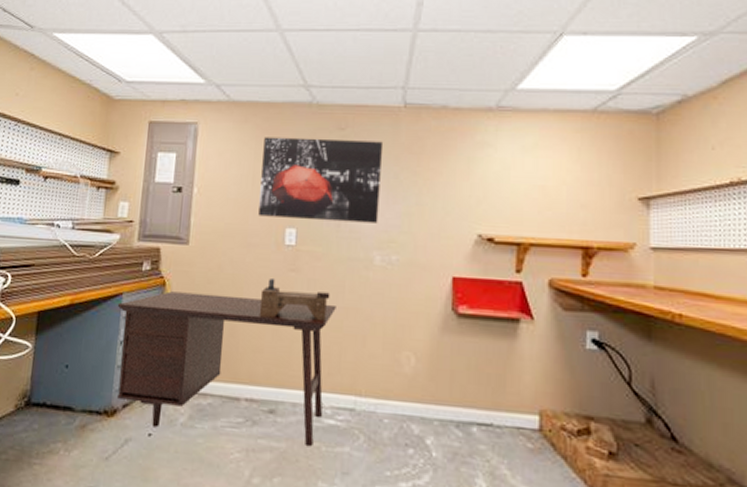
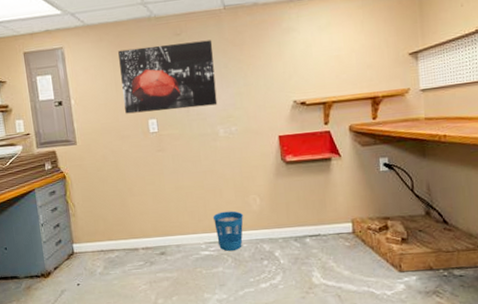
desk: present [116,291,336,447] -> none [32,171,199,279]
bench vise: present [259,277,330,322] -> none [138,158,191,189]
wastebasket: none [347,367,391,426] -> present [212,210,244,251]

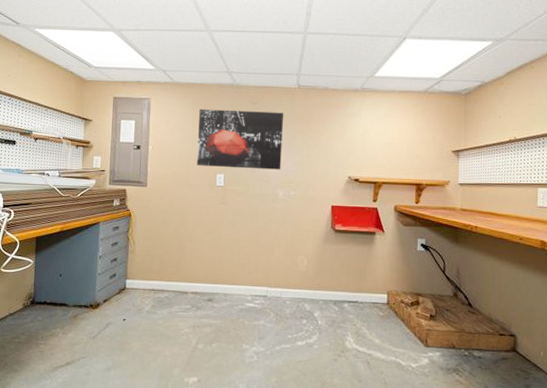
wastebasket: present [212,210,244,251] -> none [261,268,291,306]

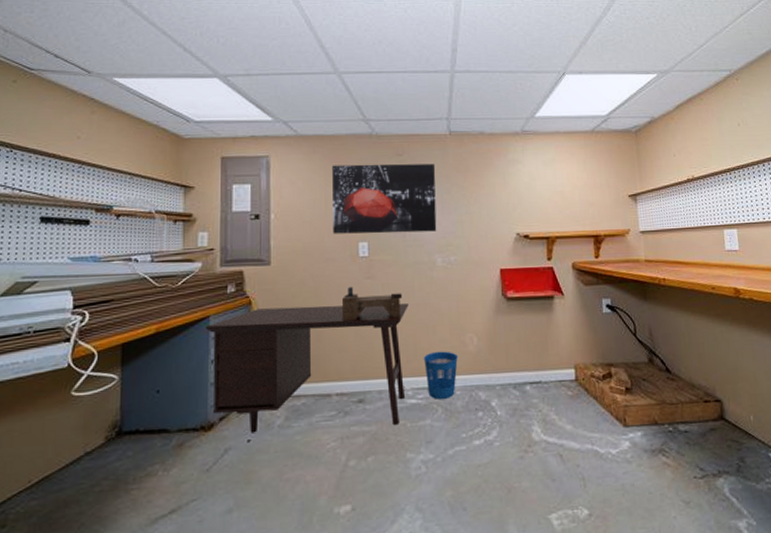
desk: none [96,220,253,322] -> present [205,303,409,433]
bench vise: none [199,209,249,238] -> present [341,286,403,321]
wastebasket: none [261,268,291,306] -> present [423,351,459,399]

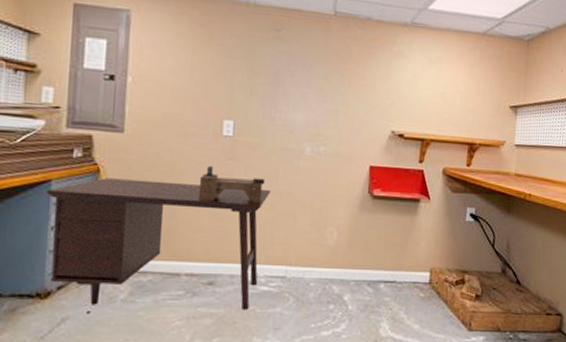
wall art: present [332,163,437,234] -> none [196,31,316,119]
wastebasket: present [423,351,459,399] -> none [280,242,317,289]

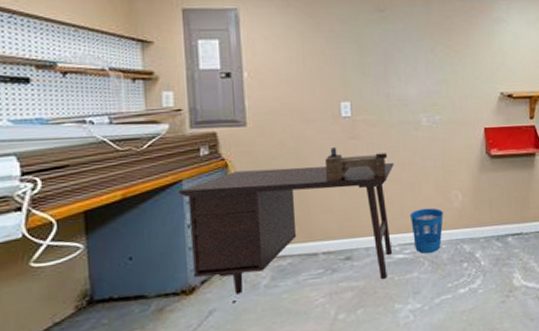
wastebasket: none [280,242,317,289] -> present [409,208,444,253]

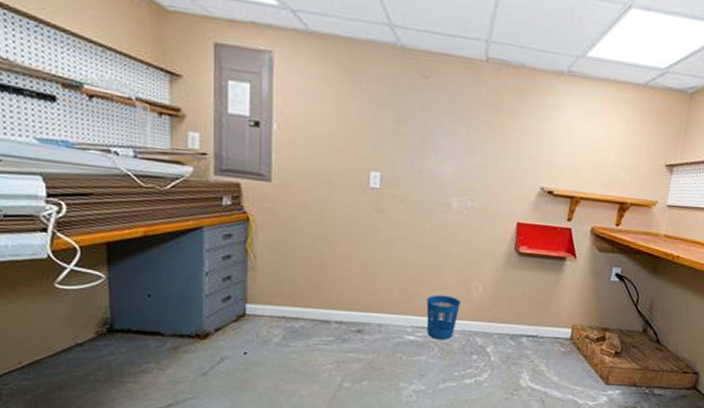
desk: present [178,162,394,295] -> none [198,226,417,357]
bench vise: present [324,146,388,182] -> none [346,217,412,257]

